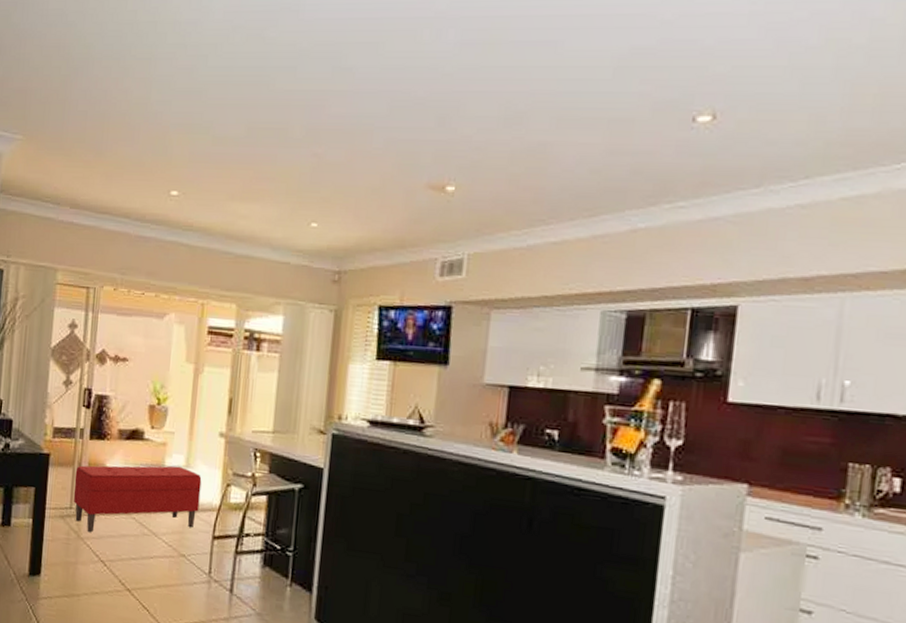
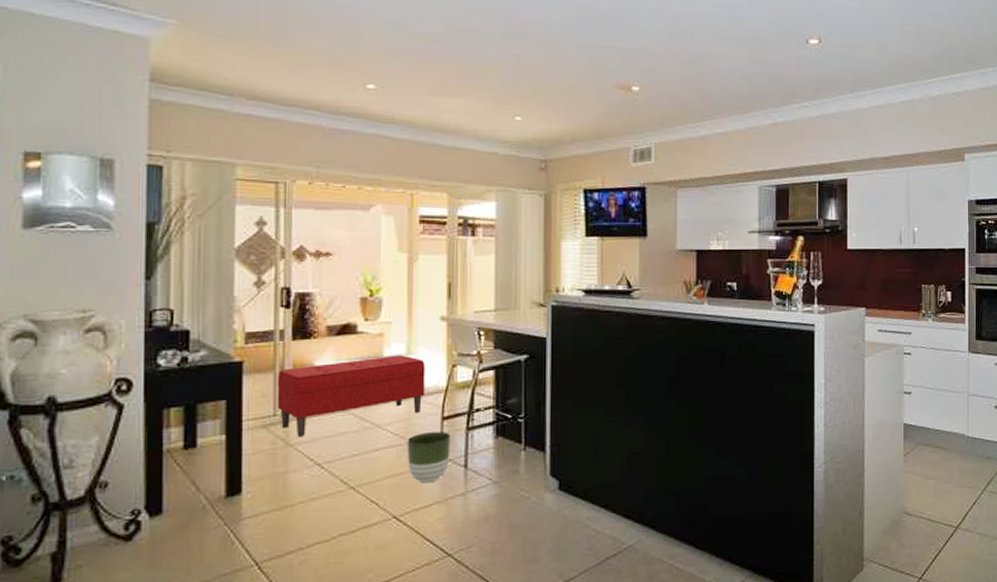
planter: none [178,548,220,601] -> present [407,432,451,483]

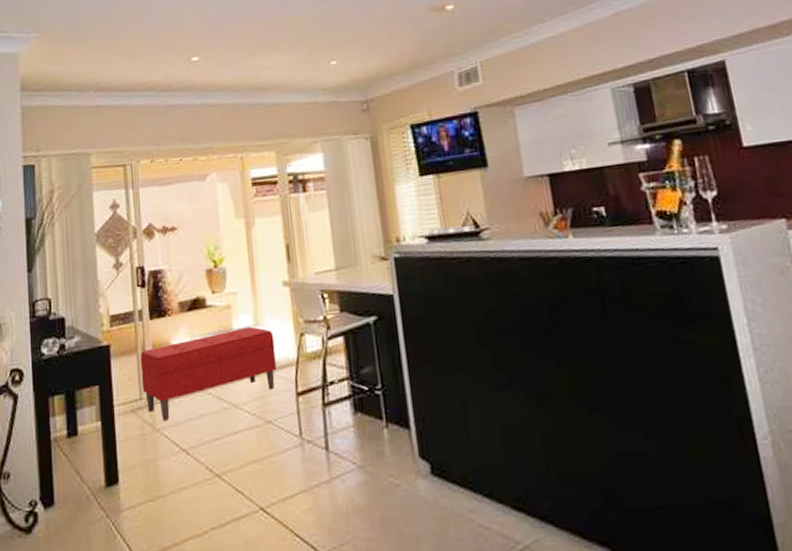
planter: present [407,432,451,483] -> none [264,409,310,469]

